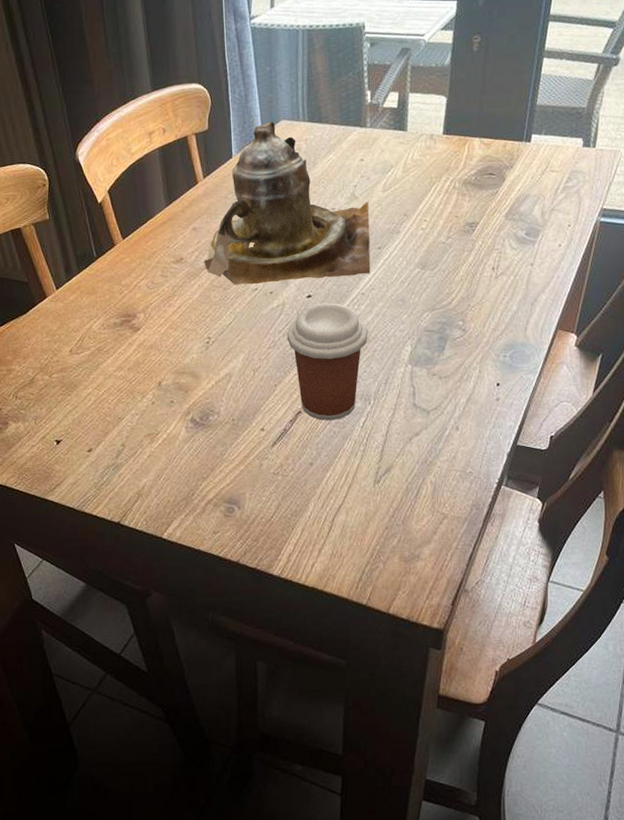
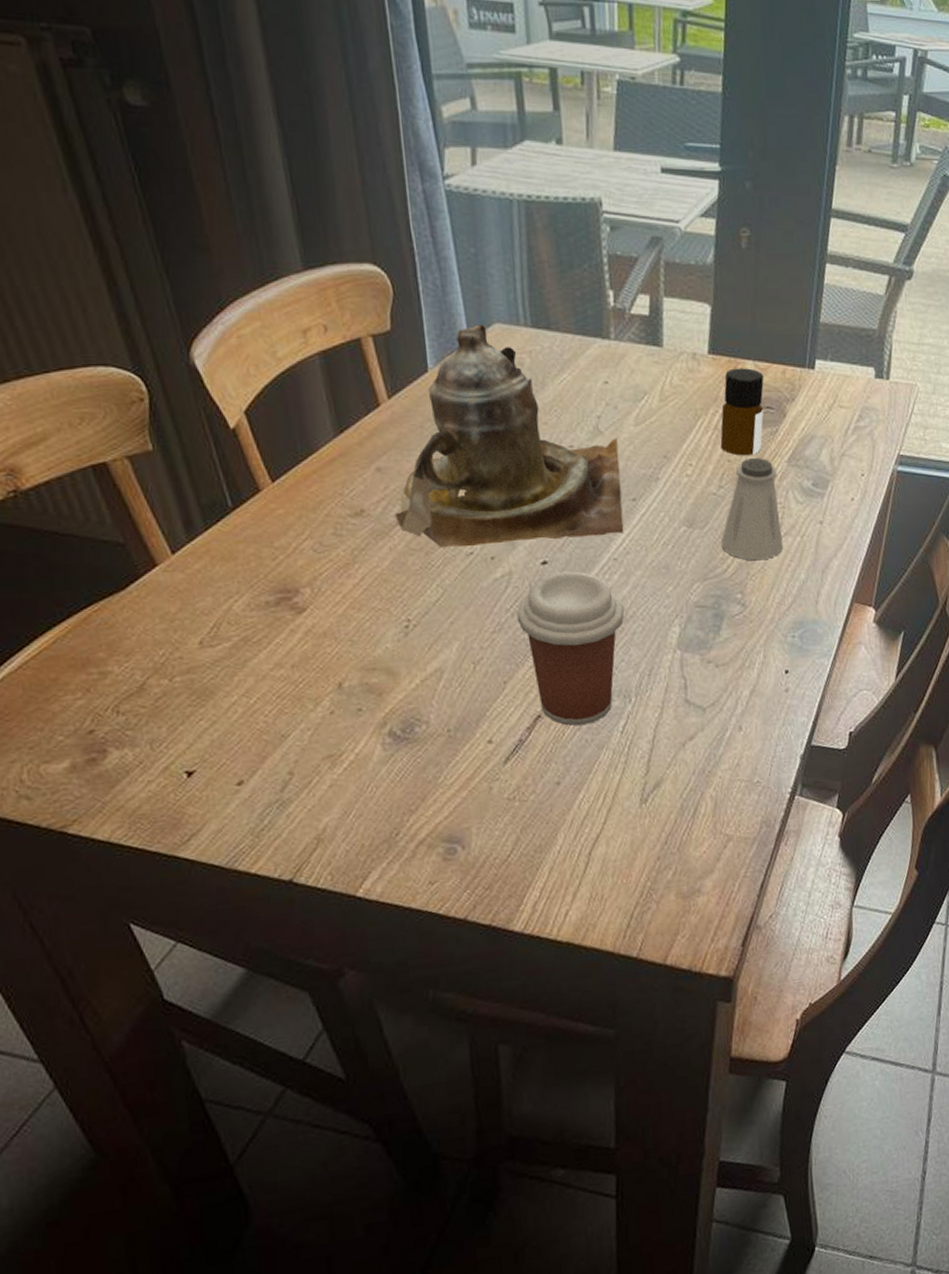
saltshaker: none [448,214,499,295] -> present [721,458,784,561]
bottle: none [450,144,488,213] -> present [720,368,764,456]

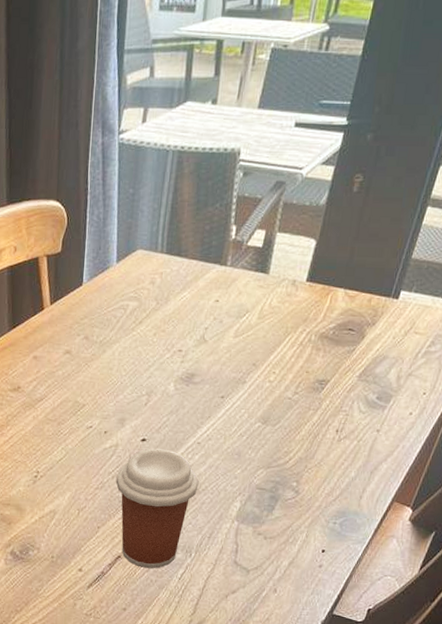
teapot: present [394,324,624,549] -> none [40,250,218,424]
bottle: present [720,368,764,456] -> none [302,295,352,369]
saltshaker: present [721,458,784,561] -> none [288,371,348,457]

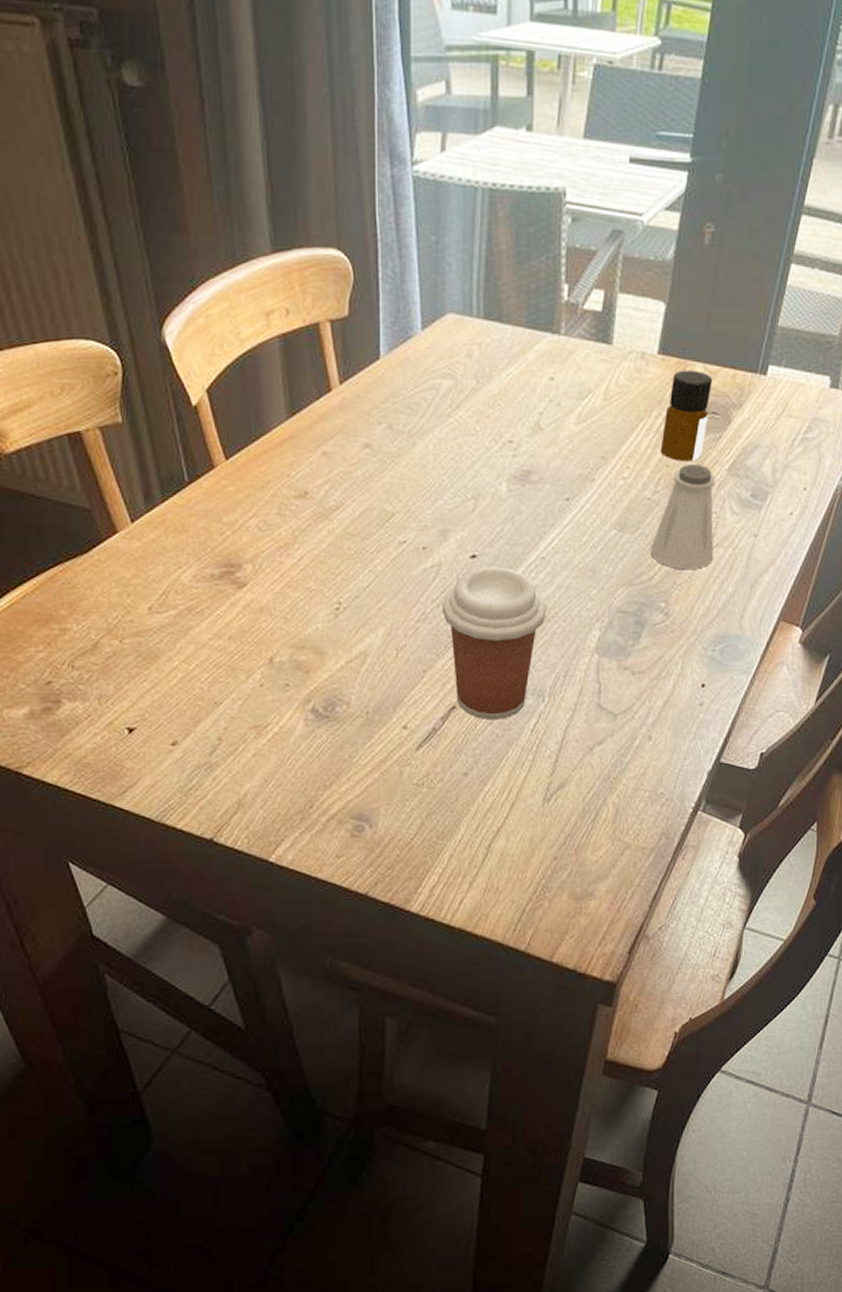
saltshaker: none [288,371,348,457] -> present [651,465,716,570]
bottle: none [302,295,352,369] -> present [660,370,713,462]

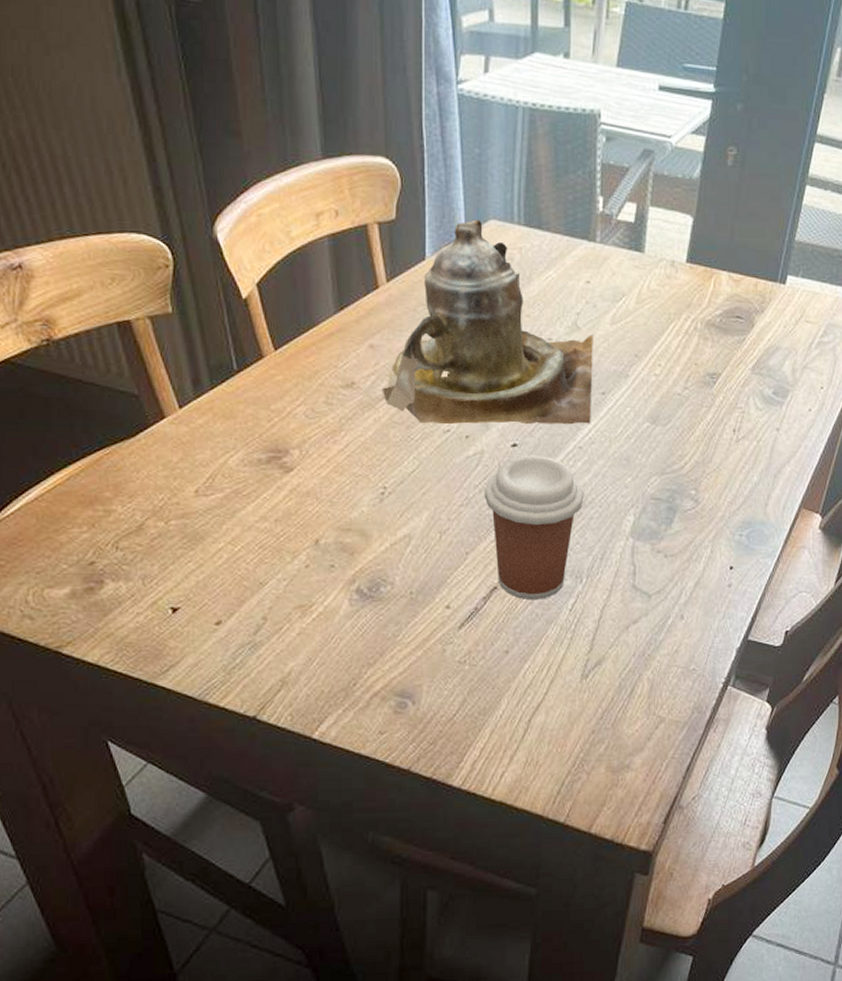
teapot: none [335,314,557,536] -> present [381,219,593,425]
saltshaker: present [651,465,716,570] -> none [682,363,741,461]
bottle: present [660,370,713,462] -> none [689,278,737,361]

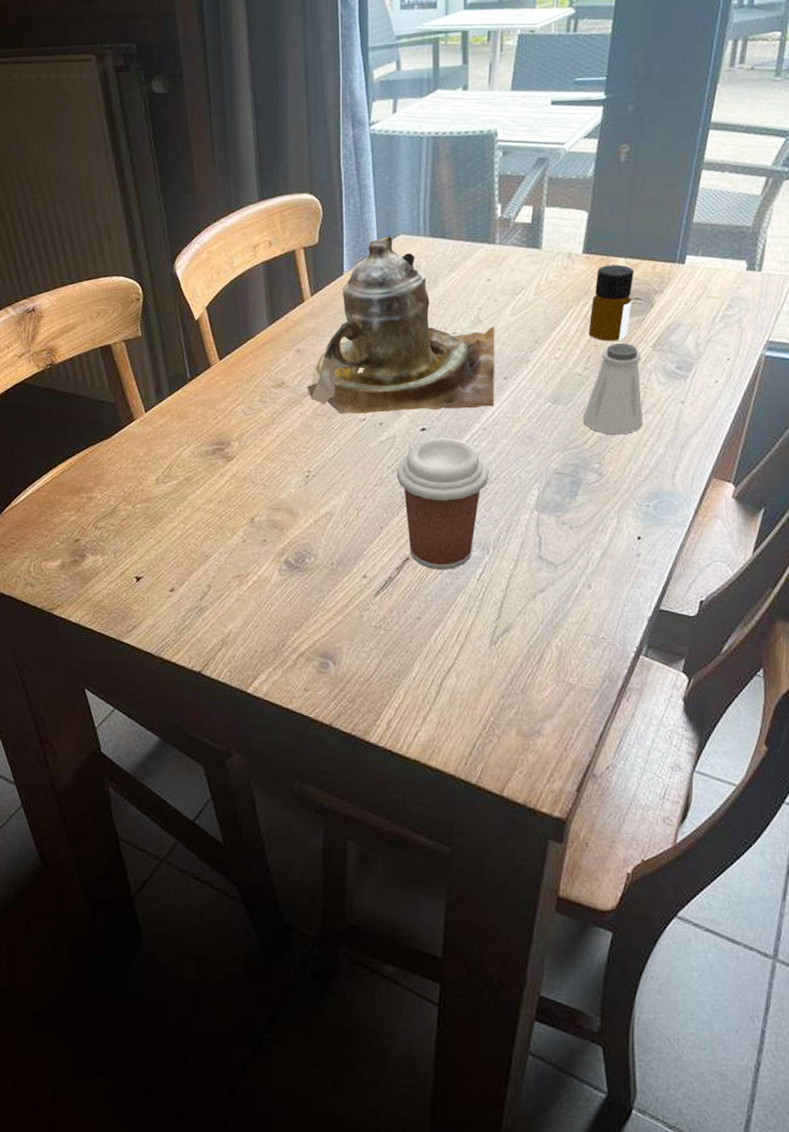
saltshaker: none [682,363,741,461] -> present [583,343,644,435]
bottle: none [689,278,737,361] -> present [588,264,635,341]

